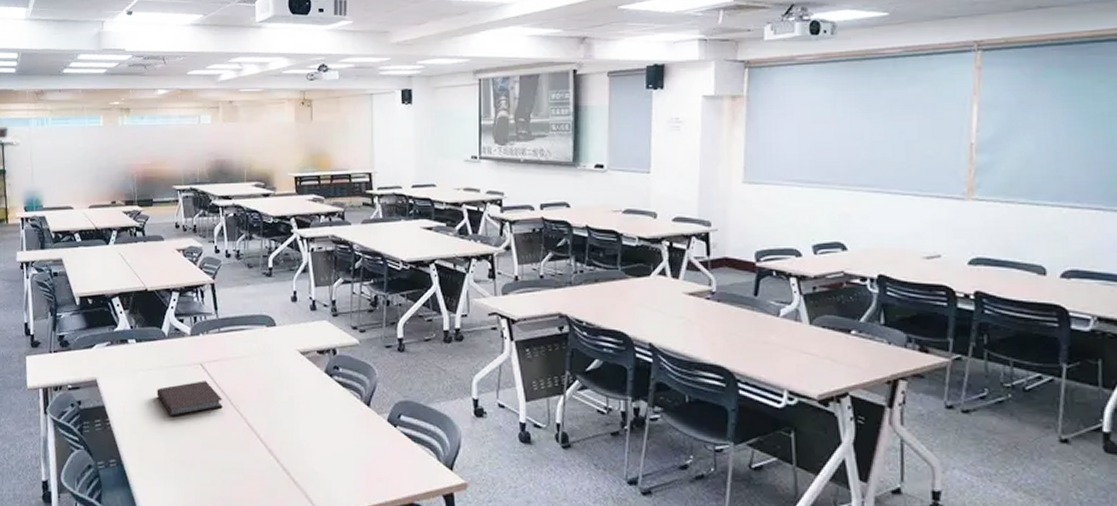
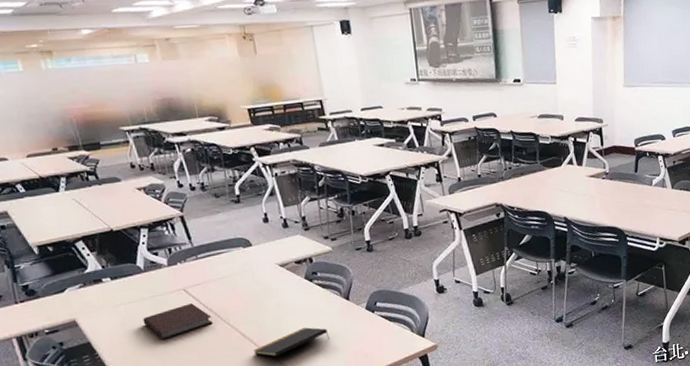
notepad: none [258,431,342,460] -> present [253,327,330,357]

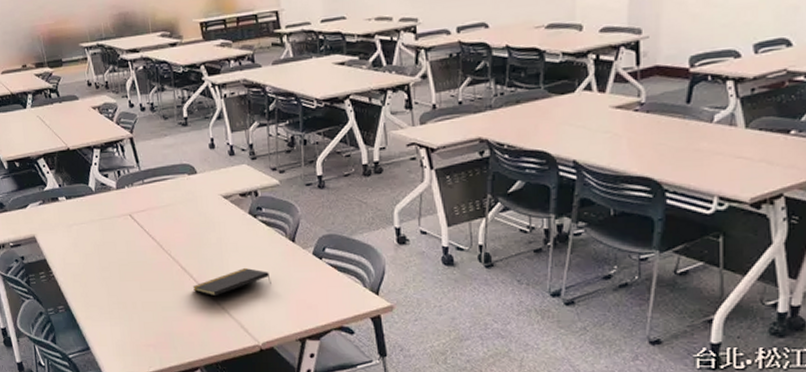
notebook: present [143,303,213,340] -> none [92,230,155,264]

